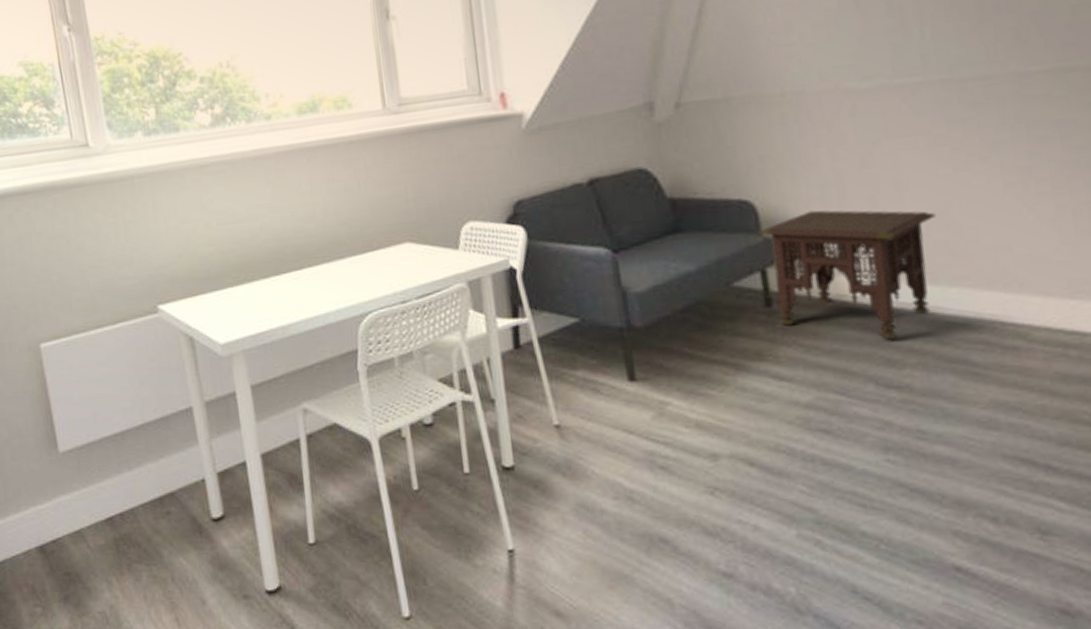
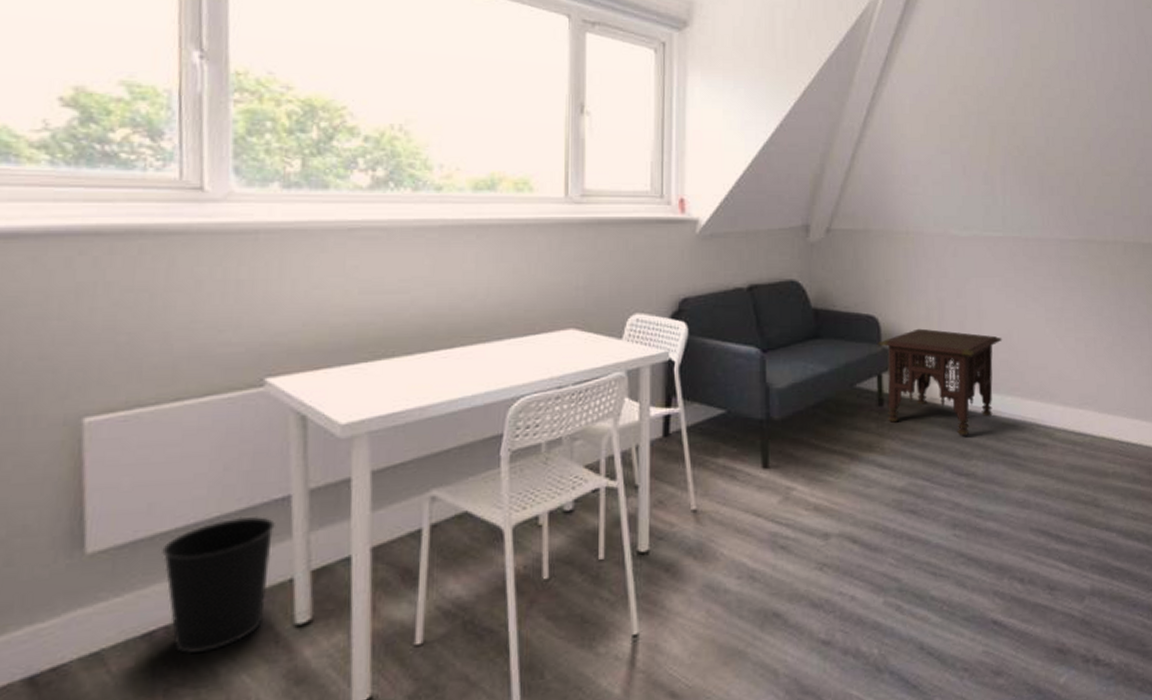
wastebasket: none [108,424,188,538] -> present [162,515,277,655]

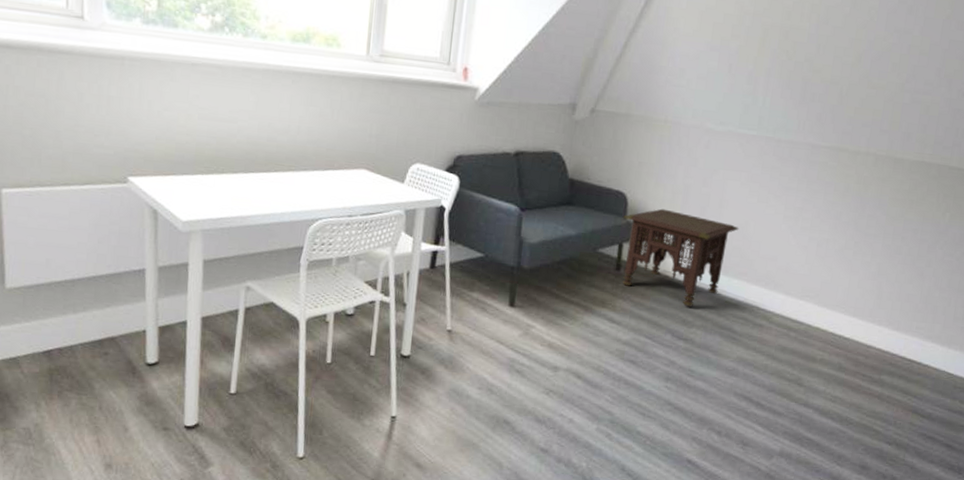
wastebasket: present [162,515,277,655] -> none [56,279,135,371]

